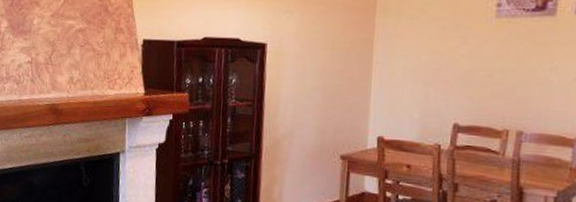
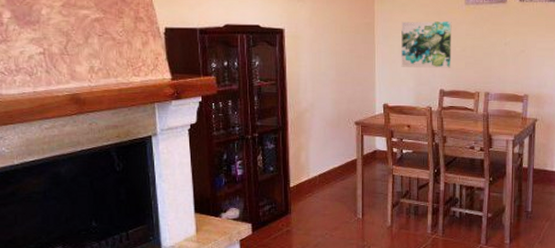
wall art: none [404,37,476,97] -> present [401,20,452,68]

